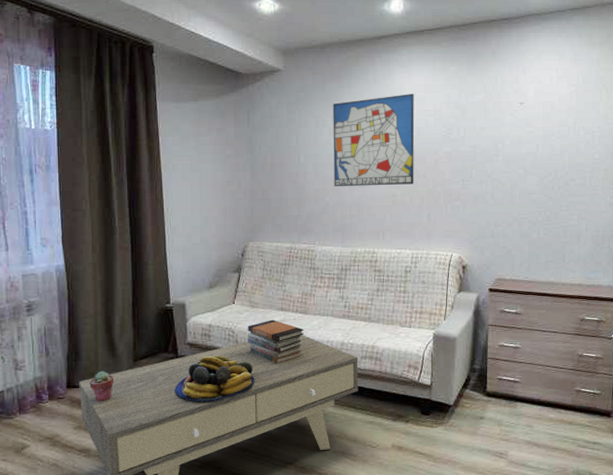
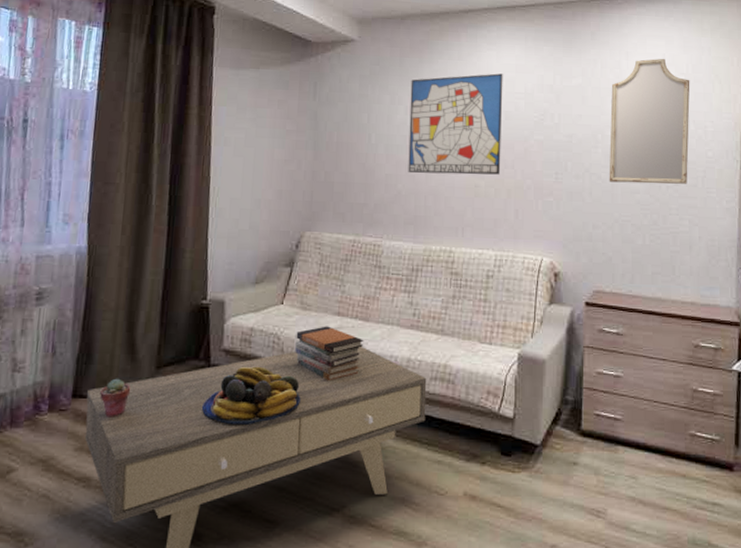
home mirror: none [508,71,580,186] -> present [609,58,690,184]

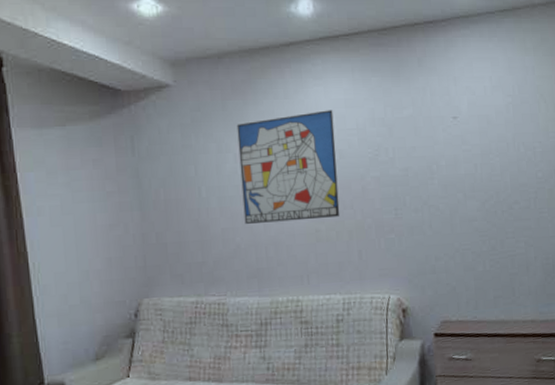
home mirror: present [609,58,690,184] -> none [442,81,521,213]

